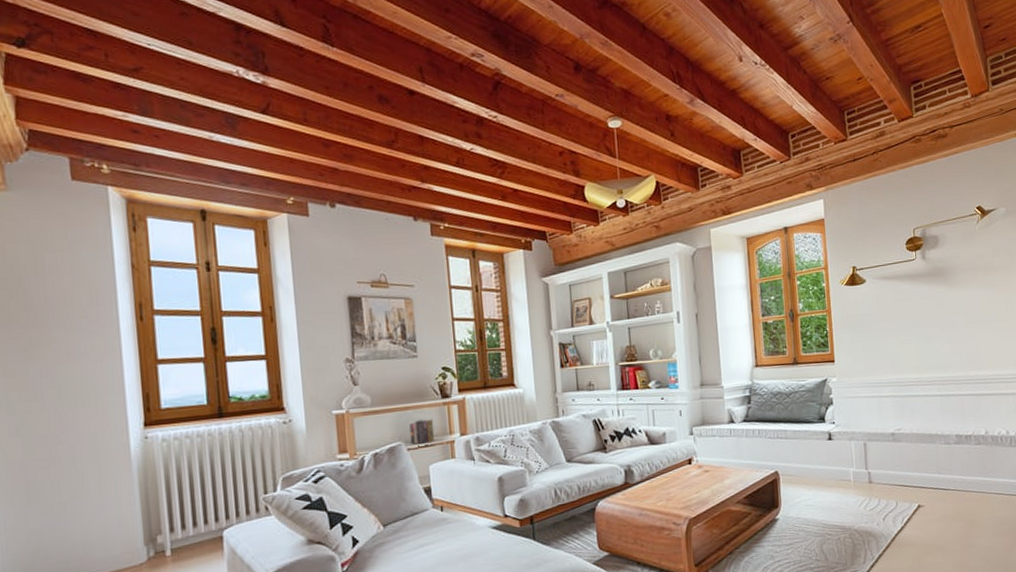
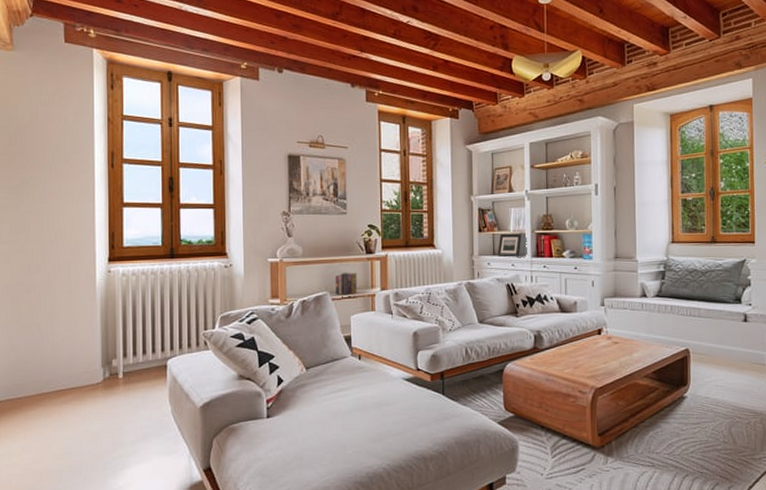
picture frame: none [581,367,606,392] -> present [497,234,522,257]

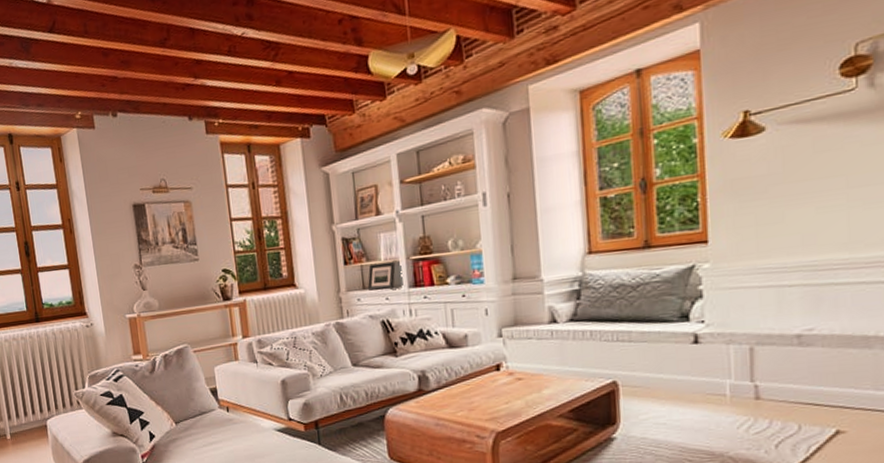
books: present [335,272,358,295] -> none [194,321,219,347]

